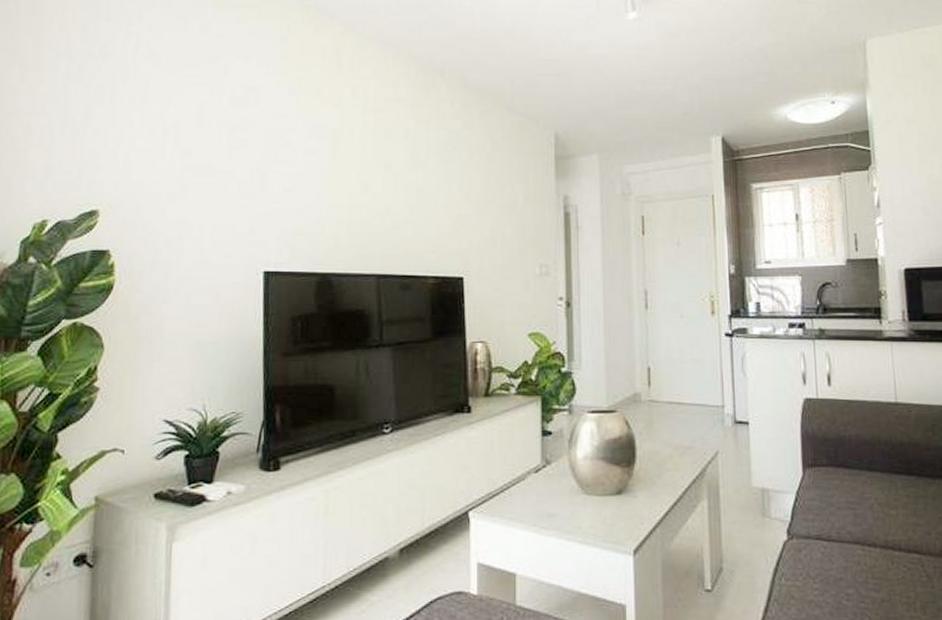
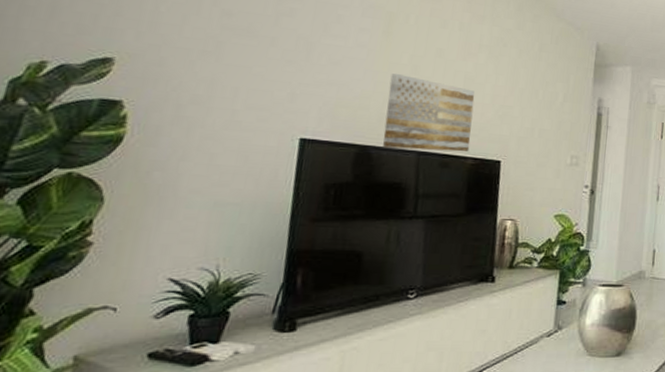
wall art: none [341,194,429,274] -> present [383,73,475,152]

